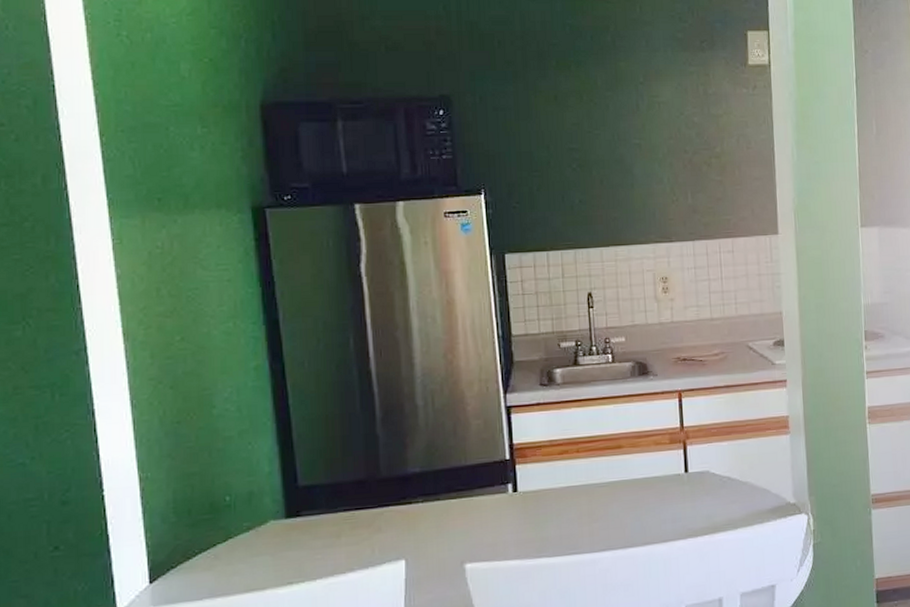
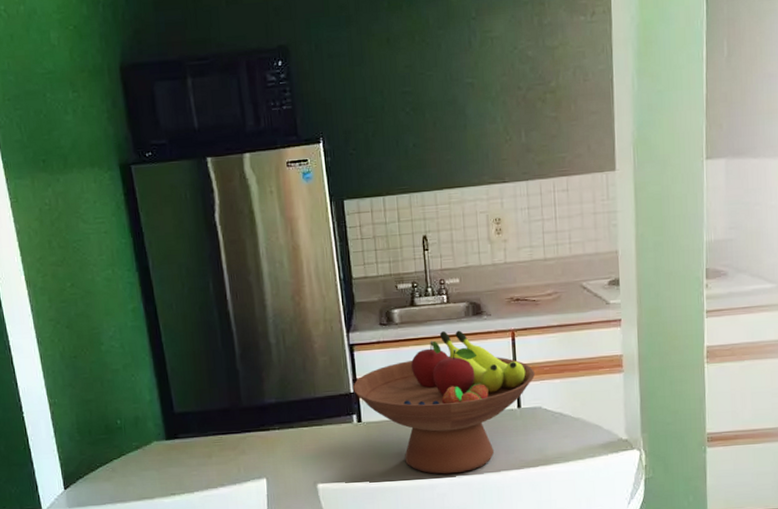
fruit bowl: none [508,391,703,548] -> present [352,330,536,474]

